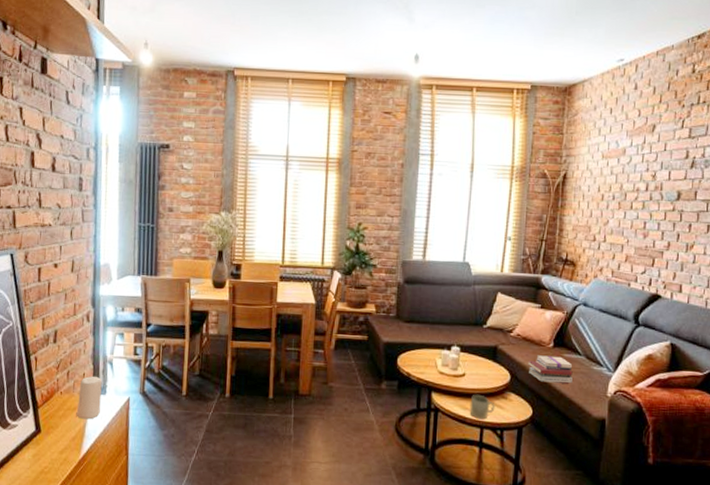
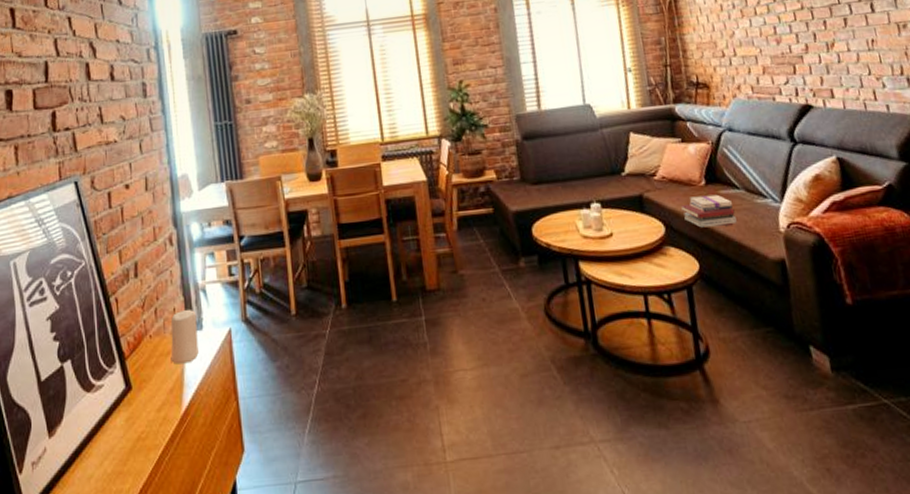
mug: present [469,394,495,420] -> none [625,255,656,285]

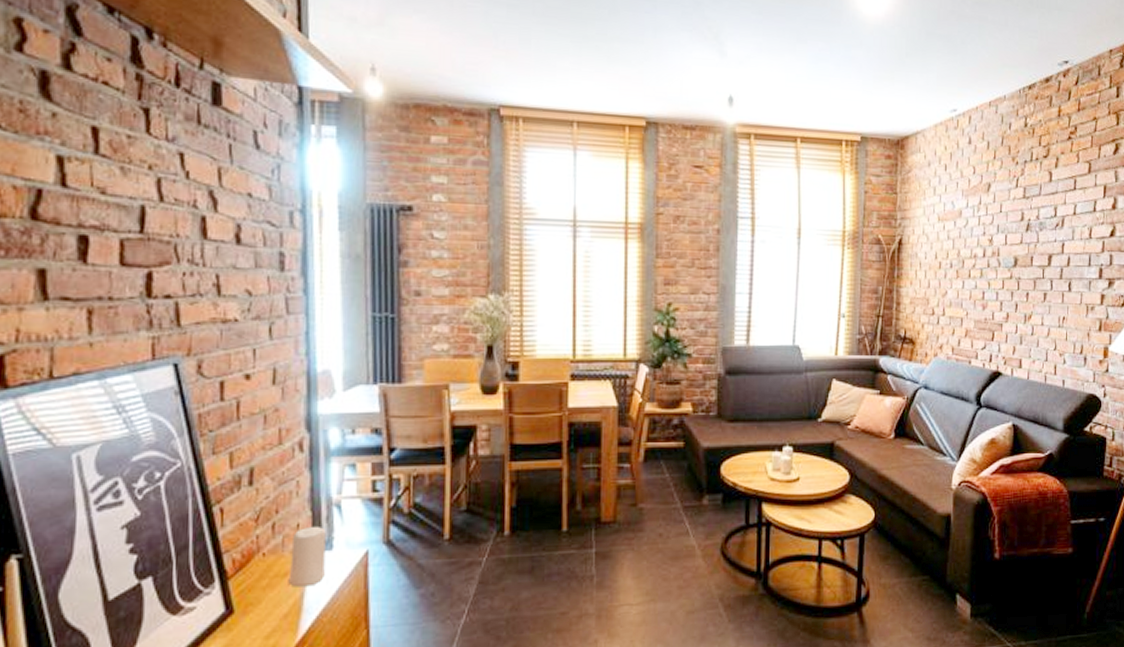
books: present [681,194,737,228] -> none [868,448,916,479]

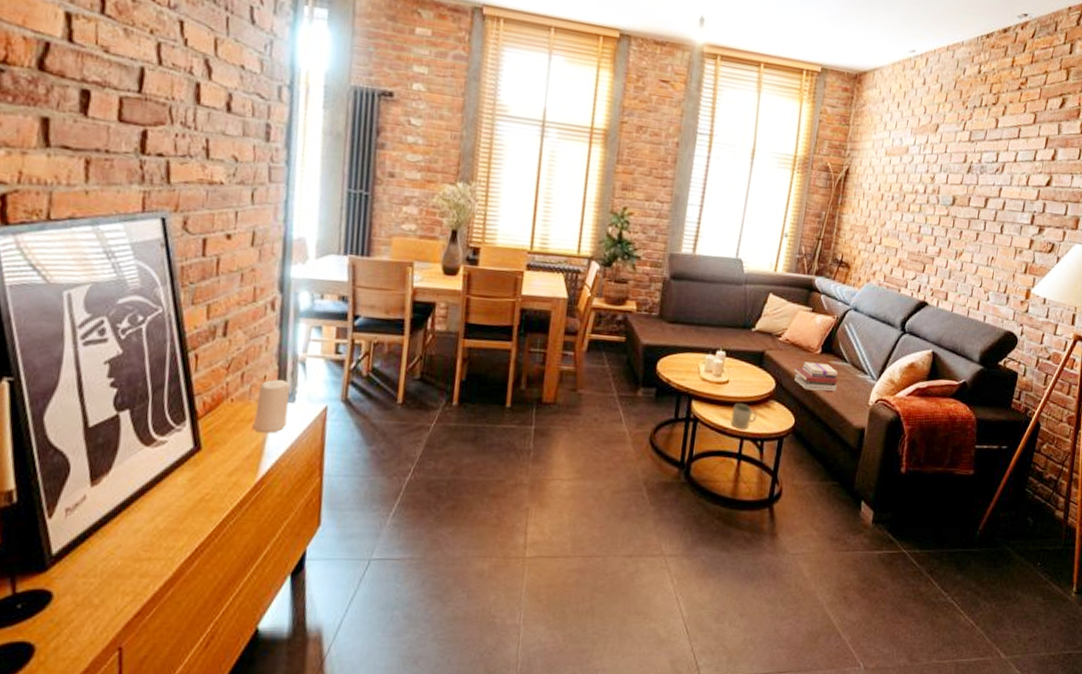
mug: none [806,500,834,530] -> present [730,402,758,430]
books: none [868,448,916,479] -> present [794,361,839,392]

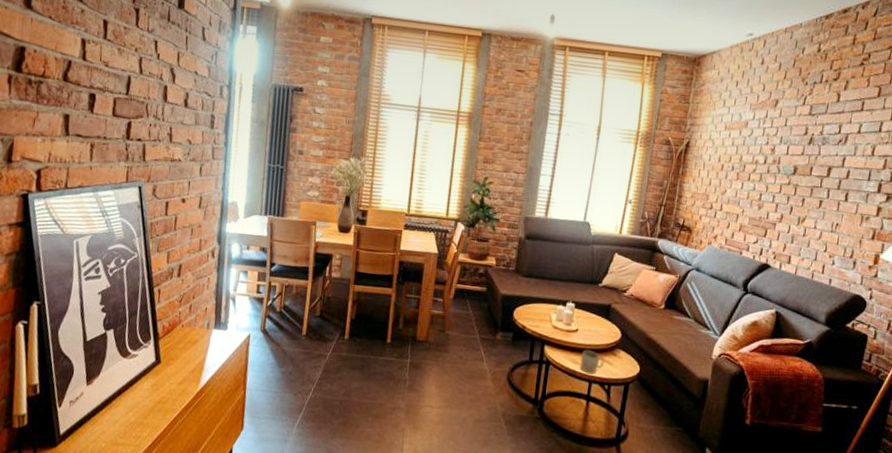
candle: present [252,379,290,433] -> none [196,311,224,353]
books: present [794,361,839,392] -> none [639,315,682,345]

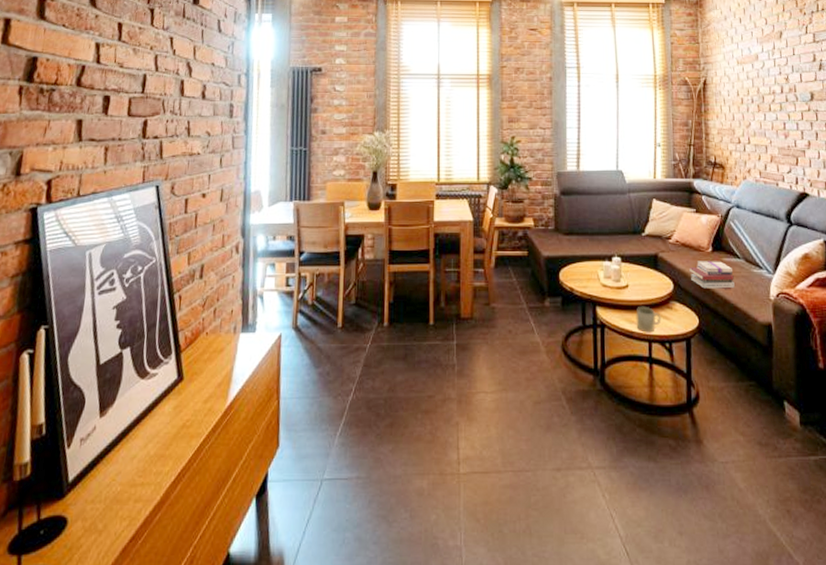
books: none [639,315,682,345] -> present [689,261,735,289]

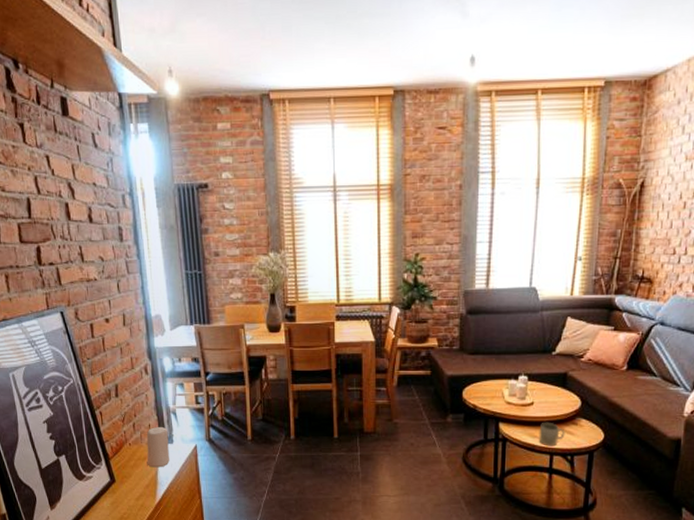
candle: none [222,312,252,362] -> present [146,426,170,468]
books: present [689,261,735,289] -> none [600,379,648,406]

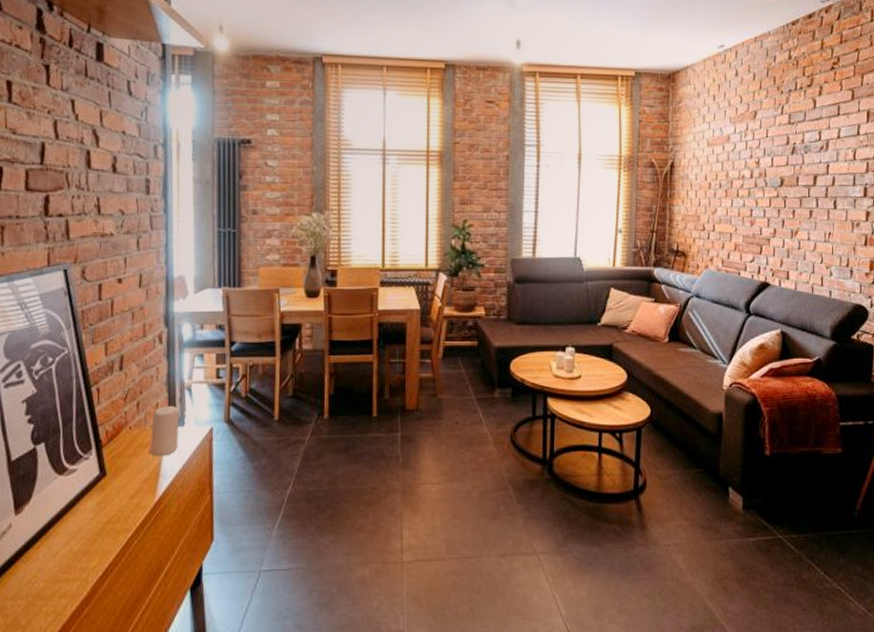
mug: present [539,422,565,447] -> none [587,396,613,423]

